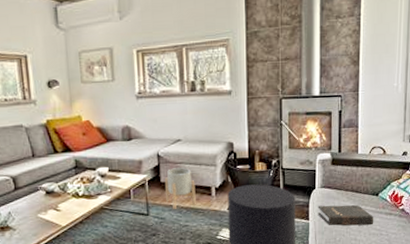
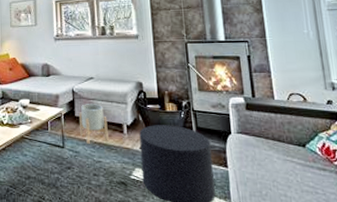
hardback book: present [317,205,374,226] -> none [236,153,306,181]

